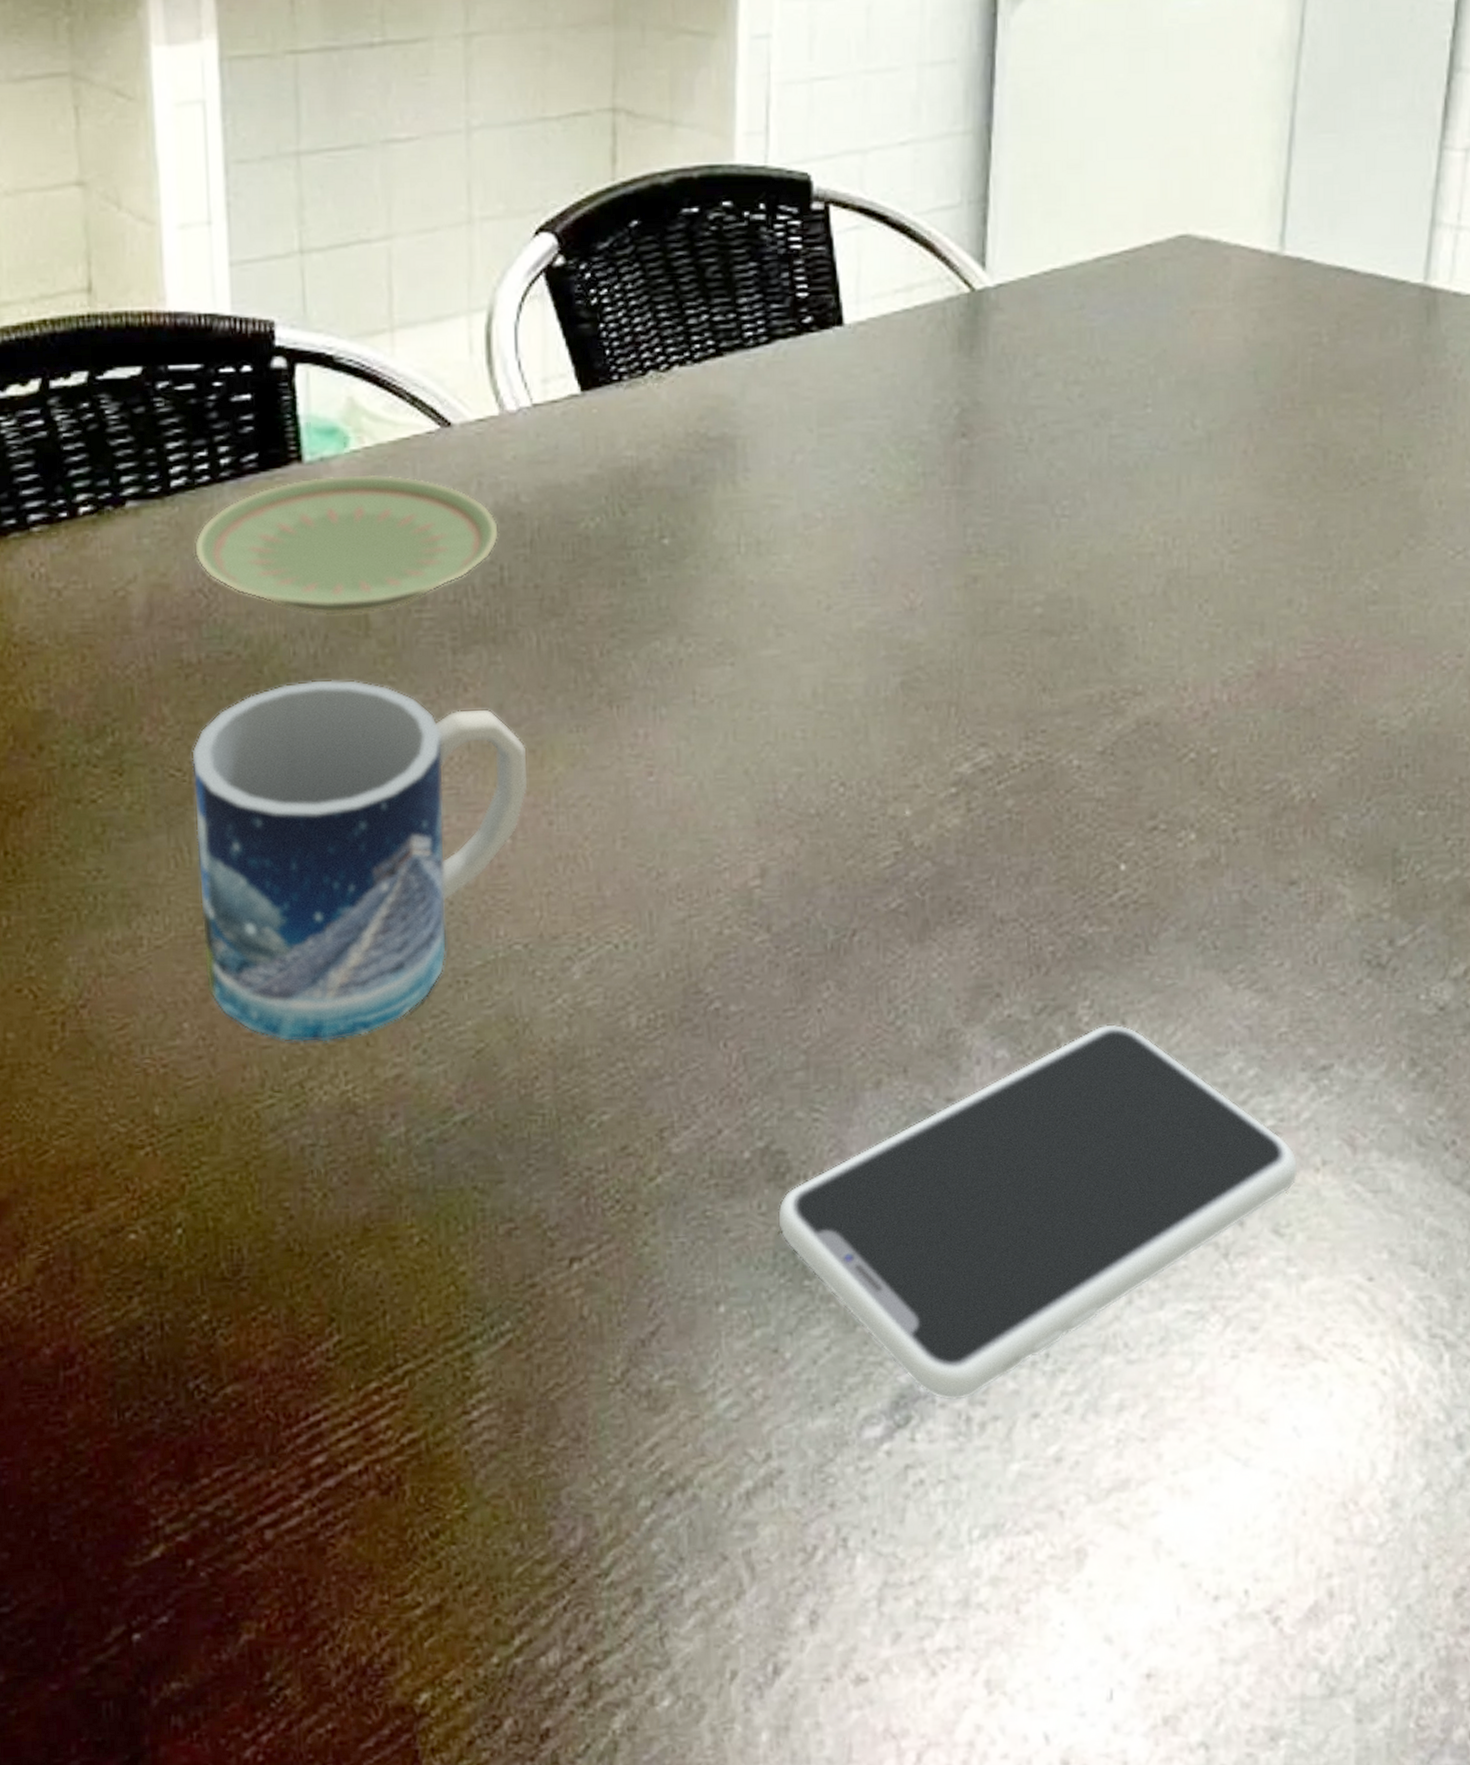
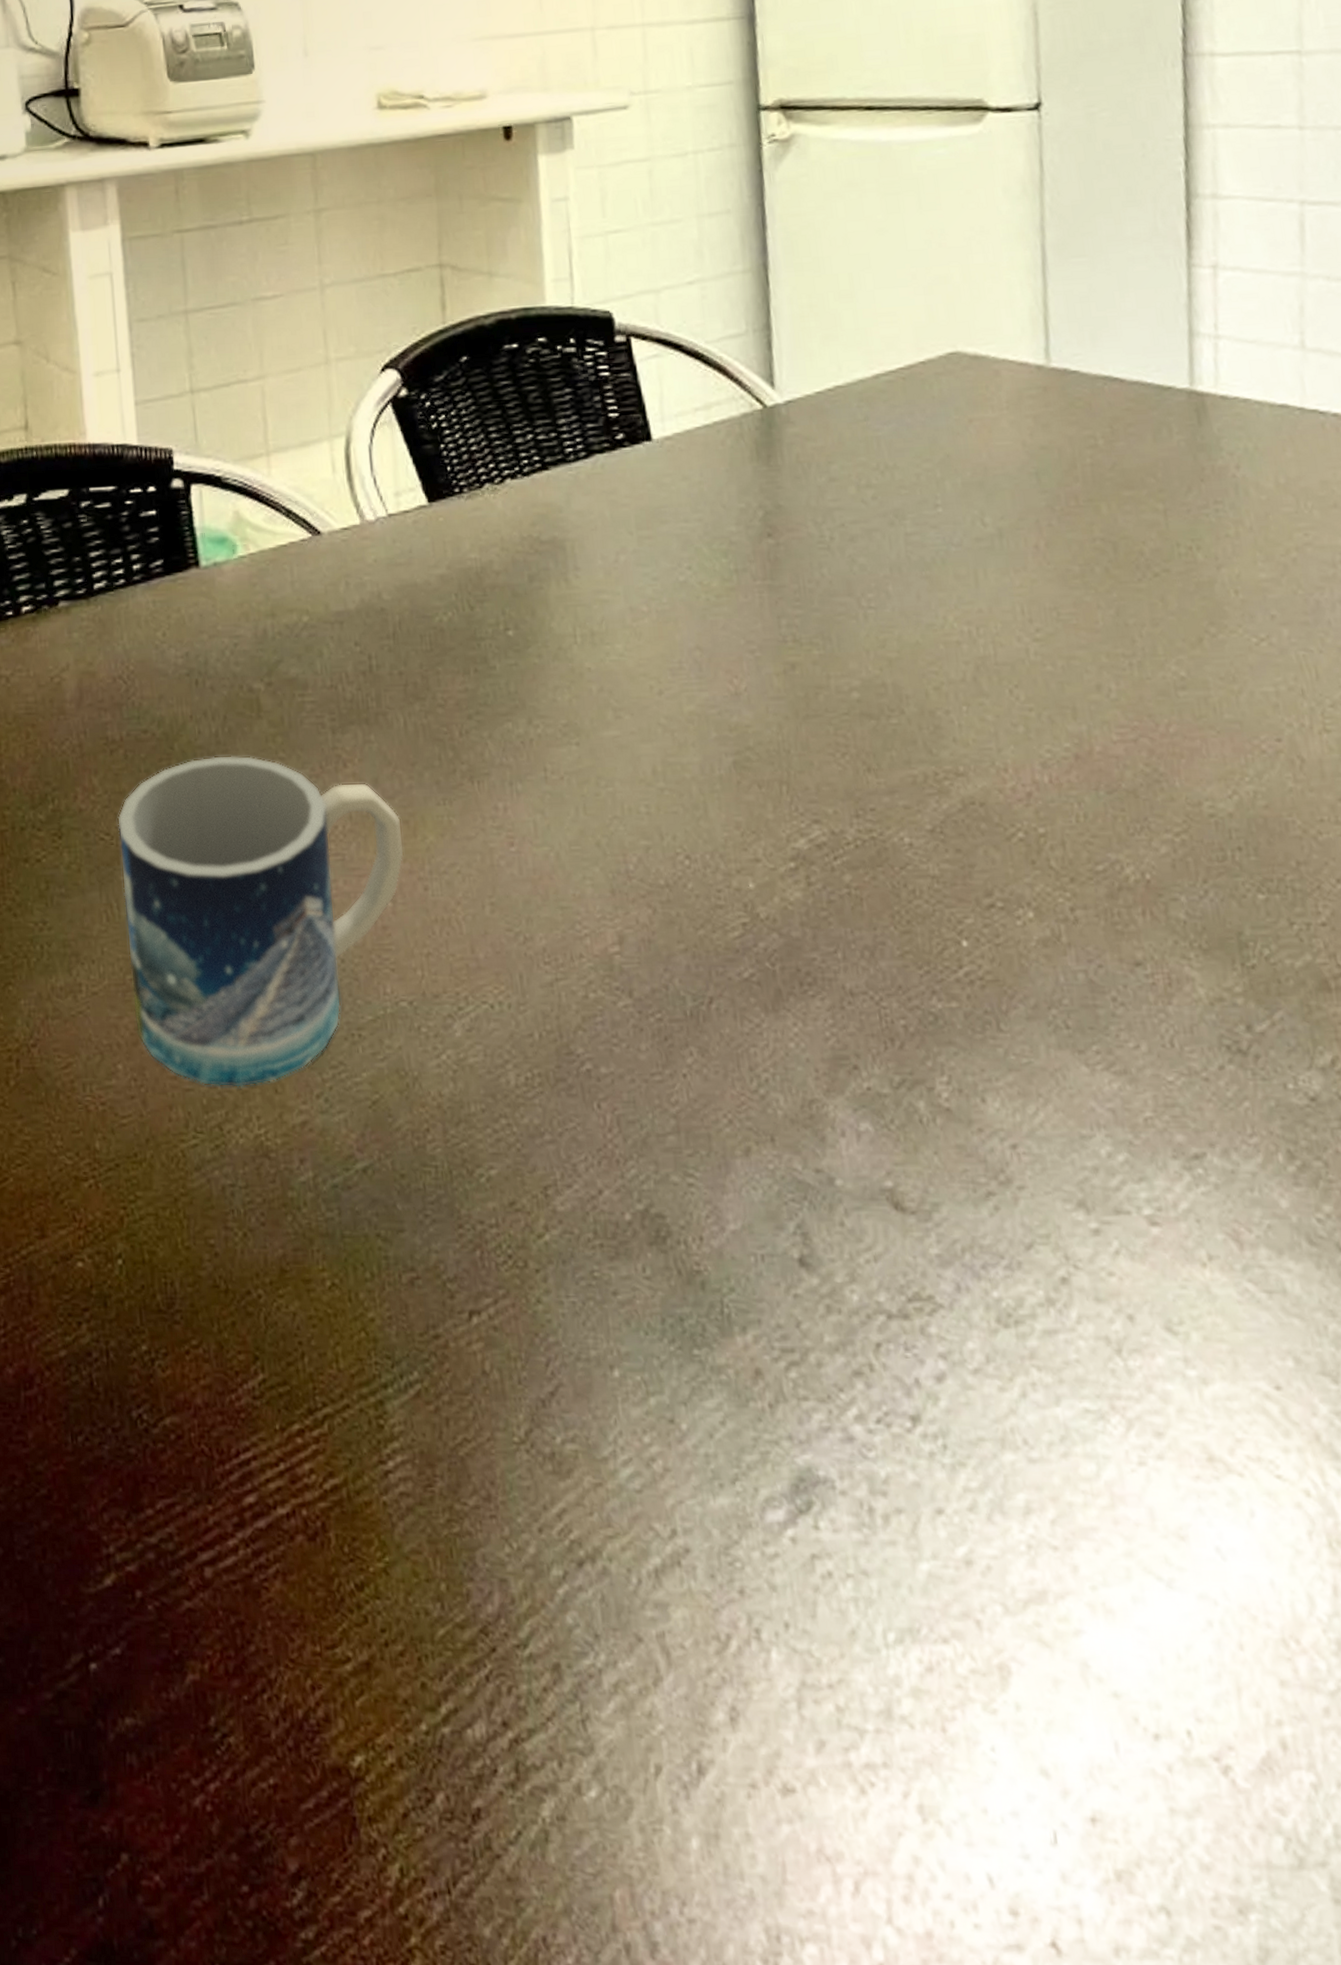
plate: present [195,473,500,616] -> none [114,576,367,699]
smartphone: present [777,1024,1299,1401] -> none [661,1101,1185,1489]

